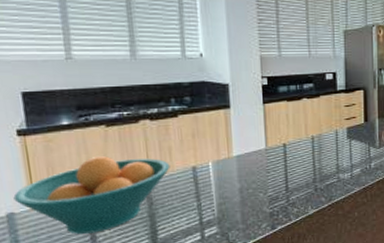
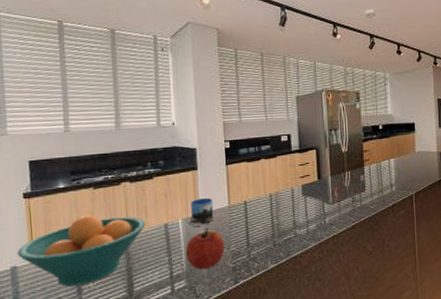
mug: none [214,140,249,171] -> present [183,198,214,227]
apple: none [216,171,261,216] -> present [185,228,225,270]

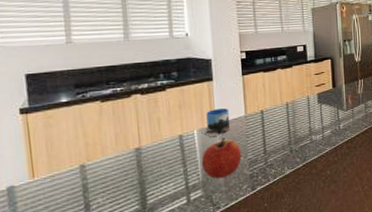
fruit bowl: present [17,215,146,287] -> none [14,129,159,204]

